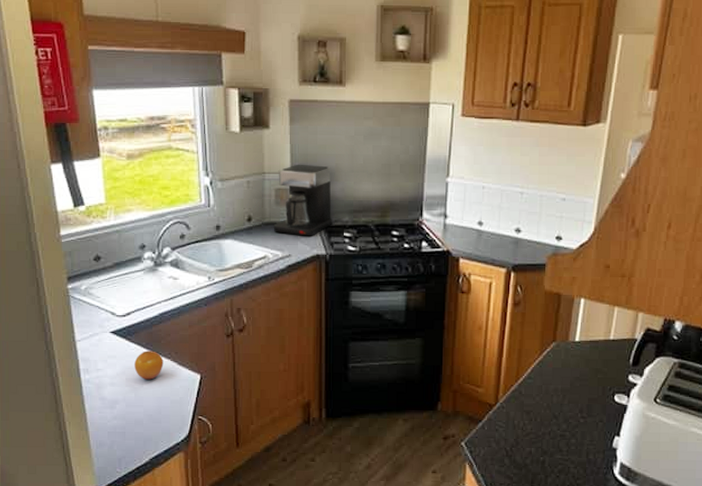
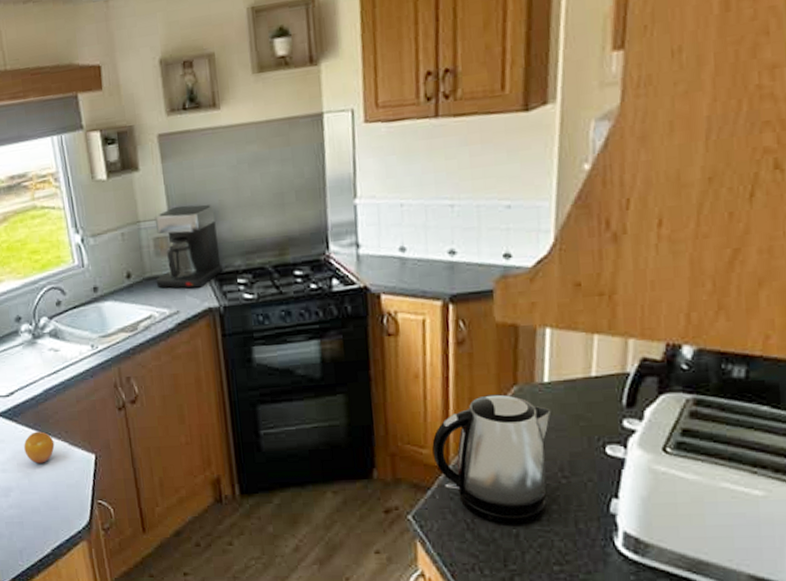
kettle: none [486,348,579,454] -> present [432,394,552,525]

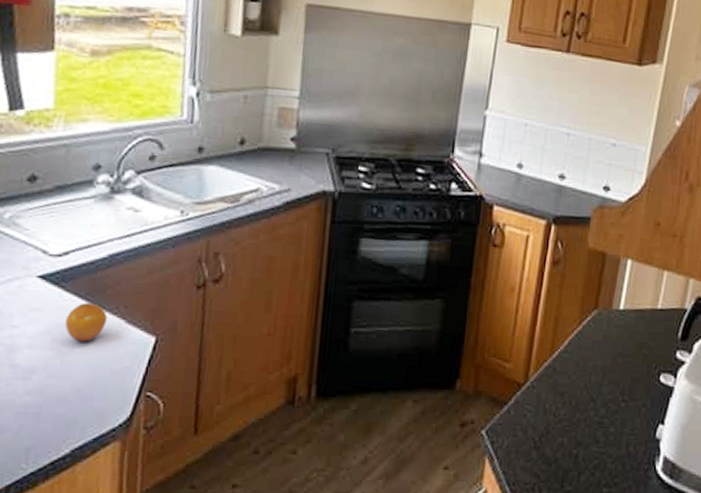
coffee maker: present [154,205,223,288] -> none [271,80,350,168]
kettle: present [432,394,552,525] -> none [515,315,622,446]

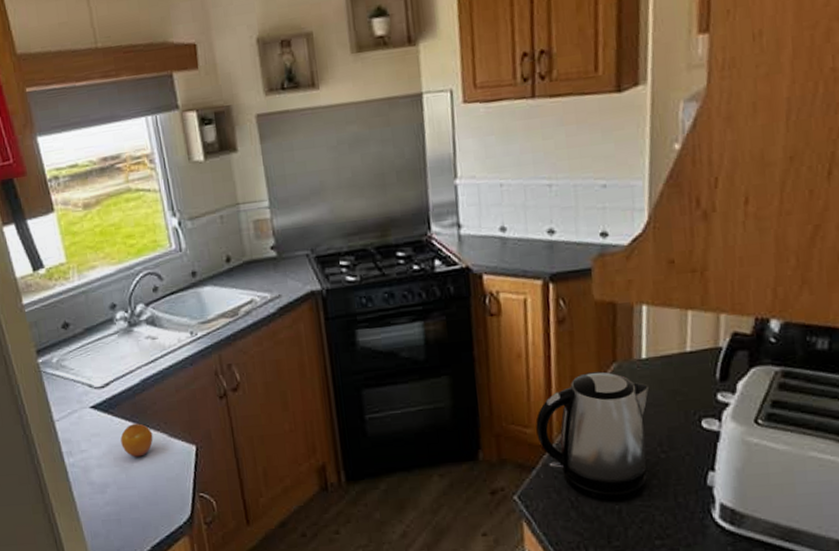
kettle: none [515,315,622,446] -> present [536,371,650,502]

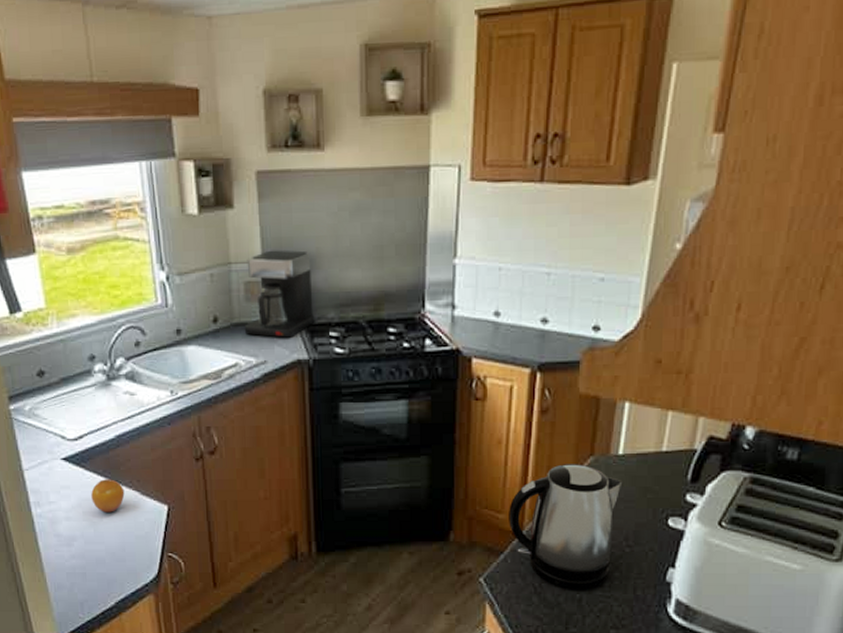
coffee maker: none [254,186,325,272] -> present [244,250,315,338]

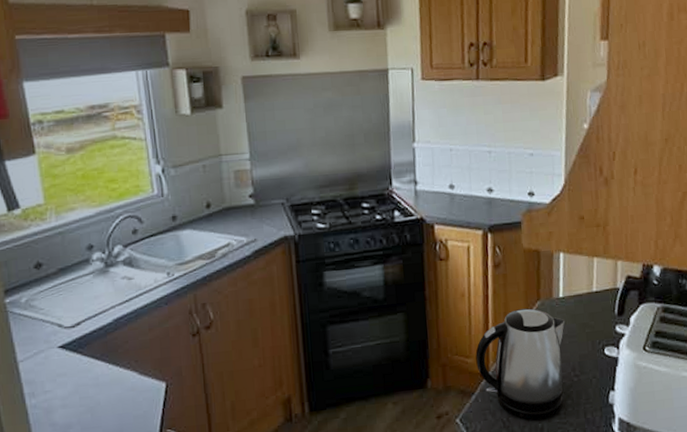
fruit: present [91,479,125,513] -> none [88,362,123,396]
coffee maker: present [244,250,315,338] -> none [235,142,299,218]

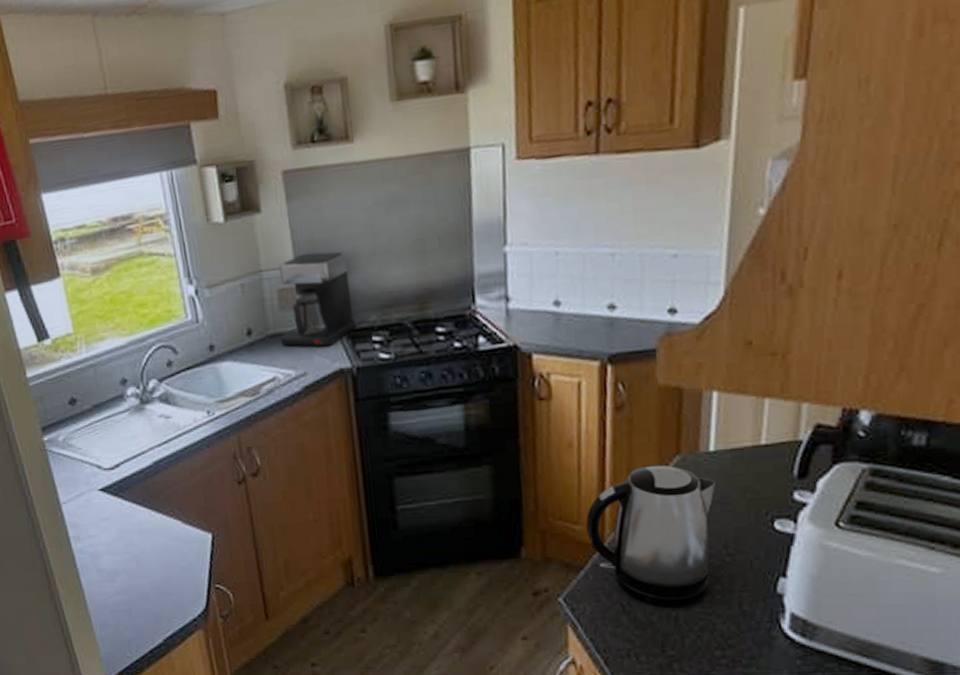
coffee maker: none [235,142,299,218] -> present [278,252,356,347]

